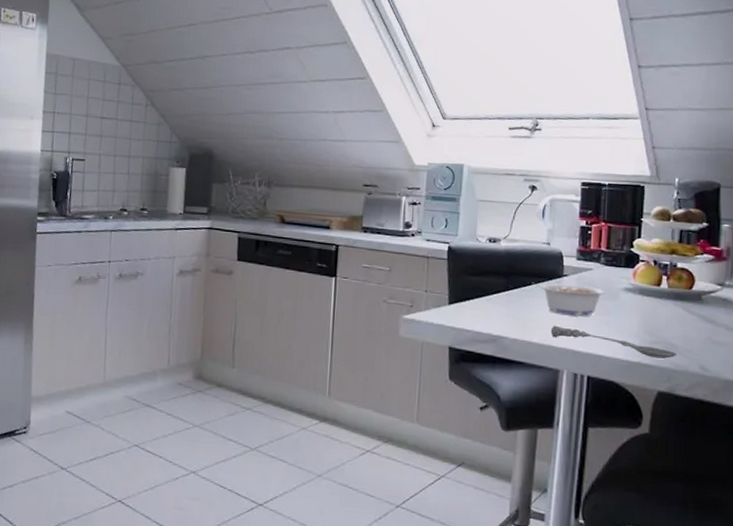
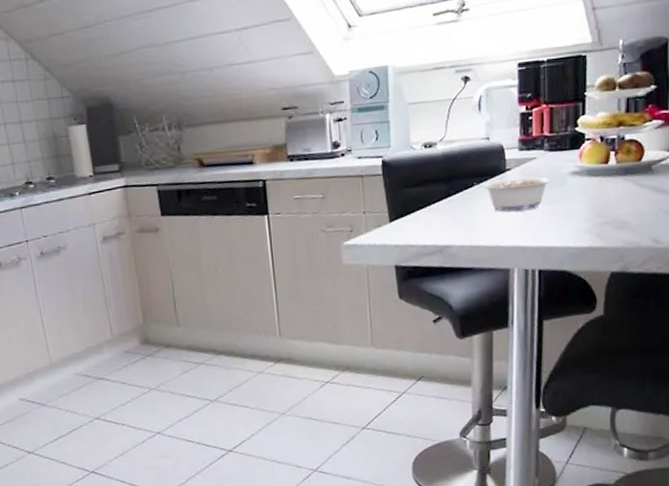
soupspoon: present [550,325,677,359] -> none [497,223,629,240]

